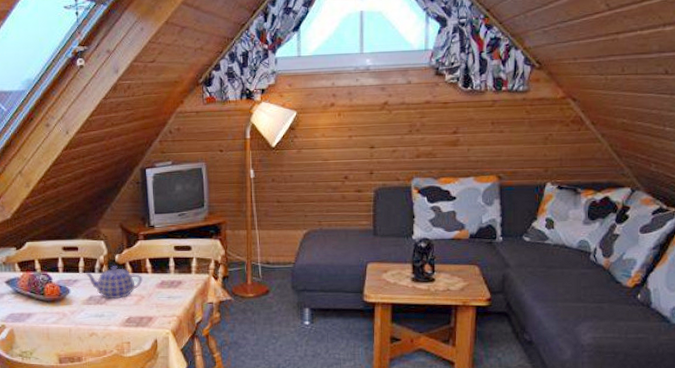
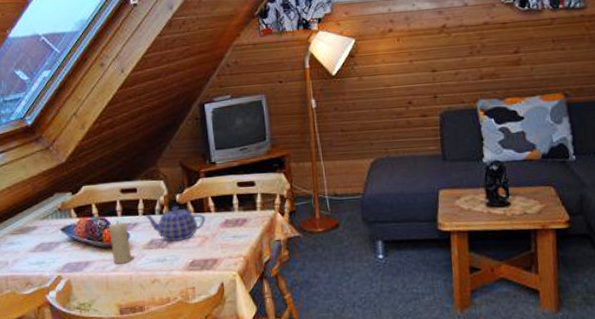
candle: none [50,277,74,317] -> present [108,221,134,264]

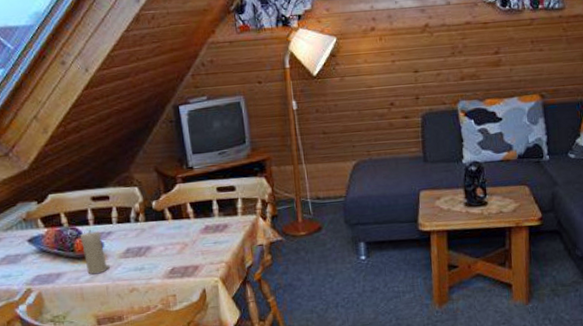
teapot: present [144,206,206,242] -> none [118,213,185,250]

